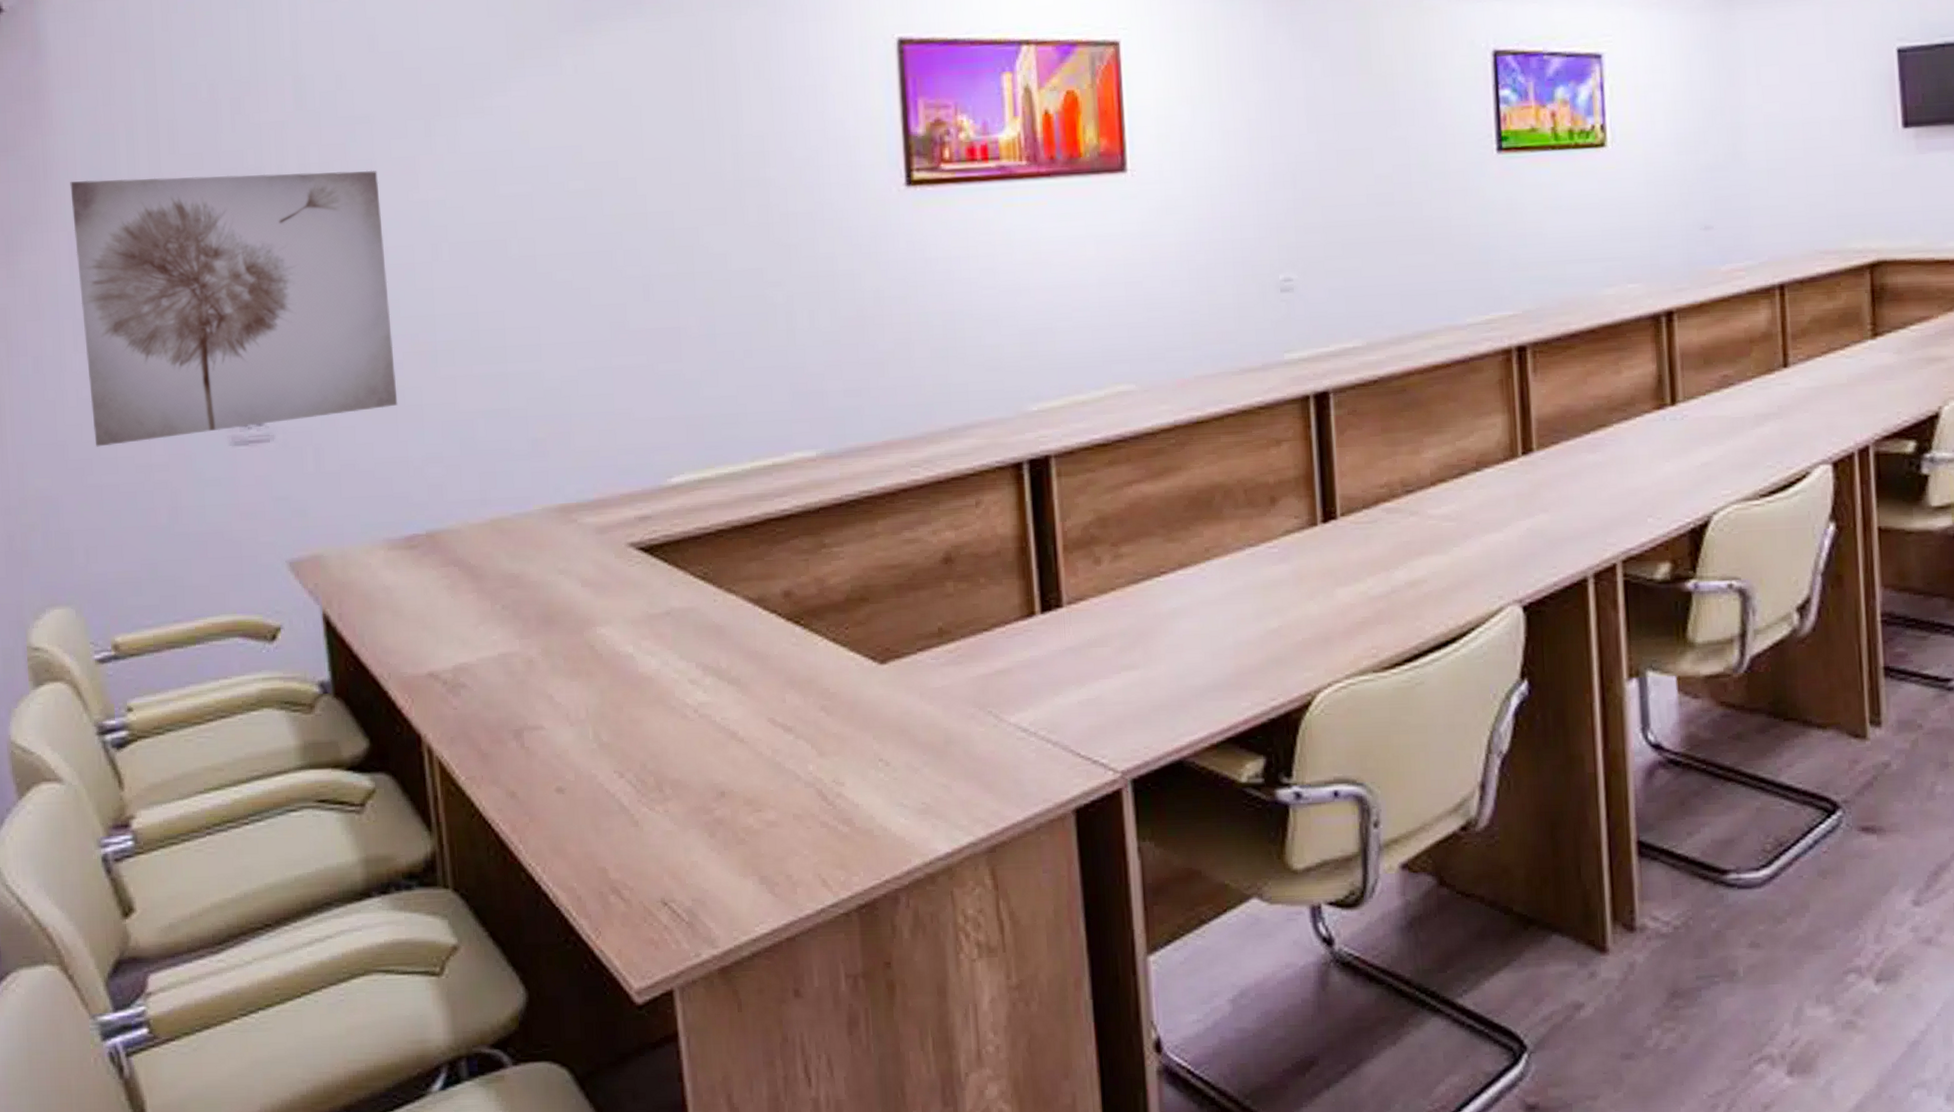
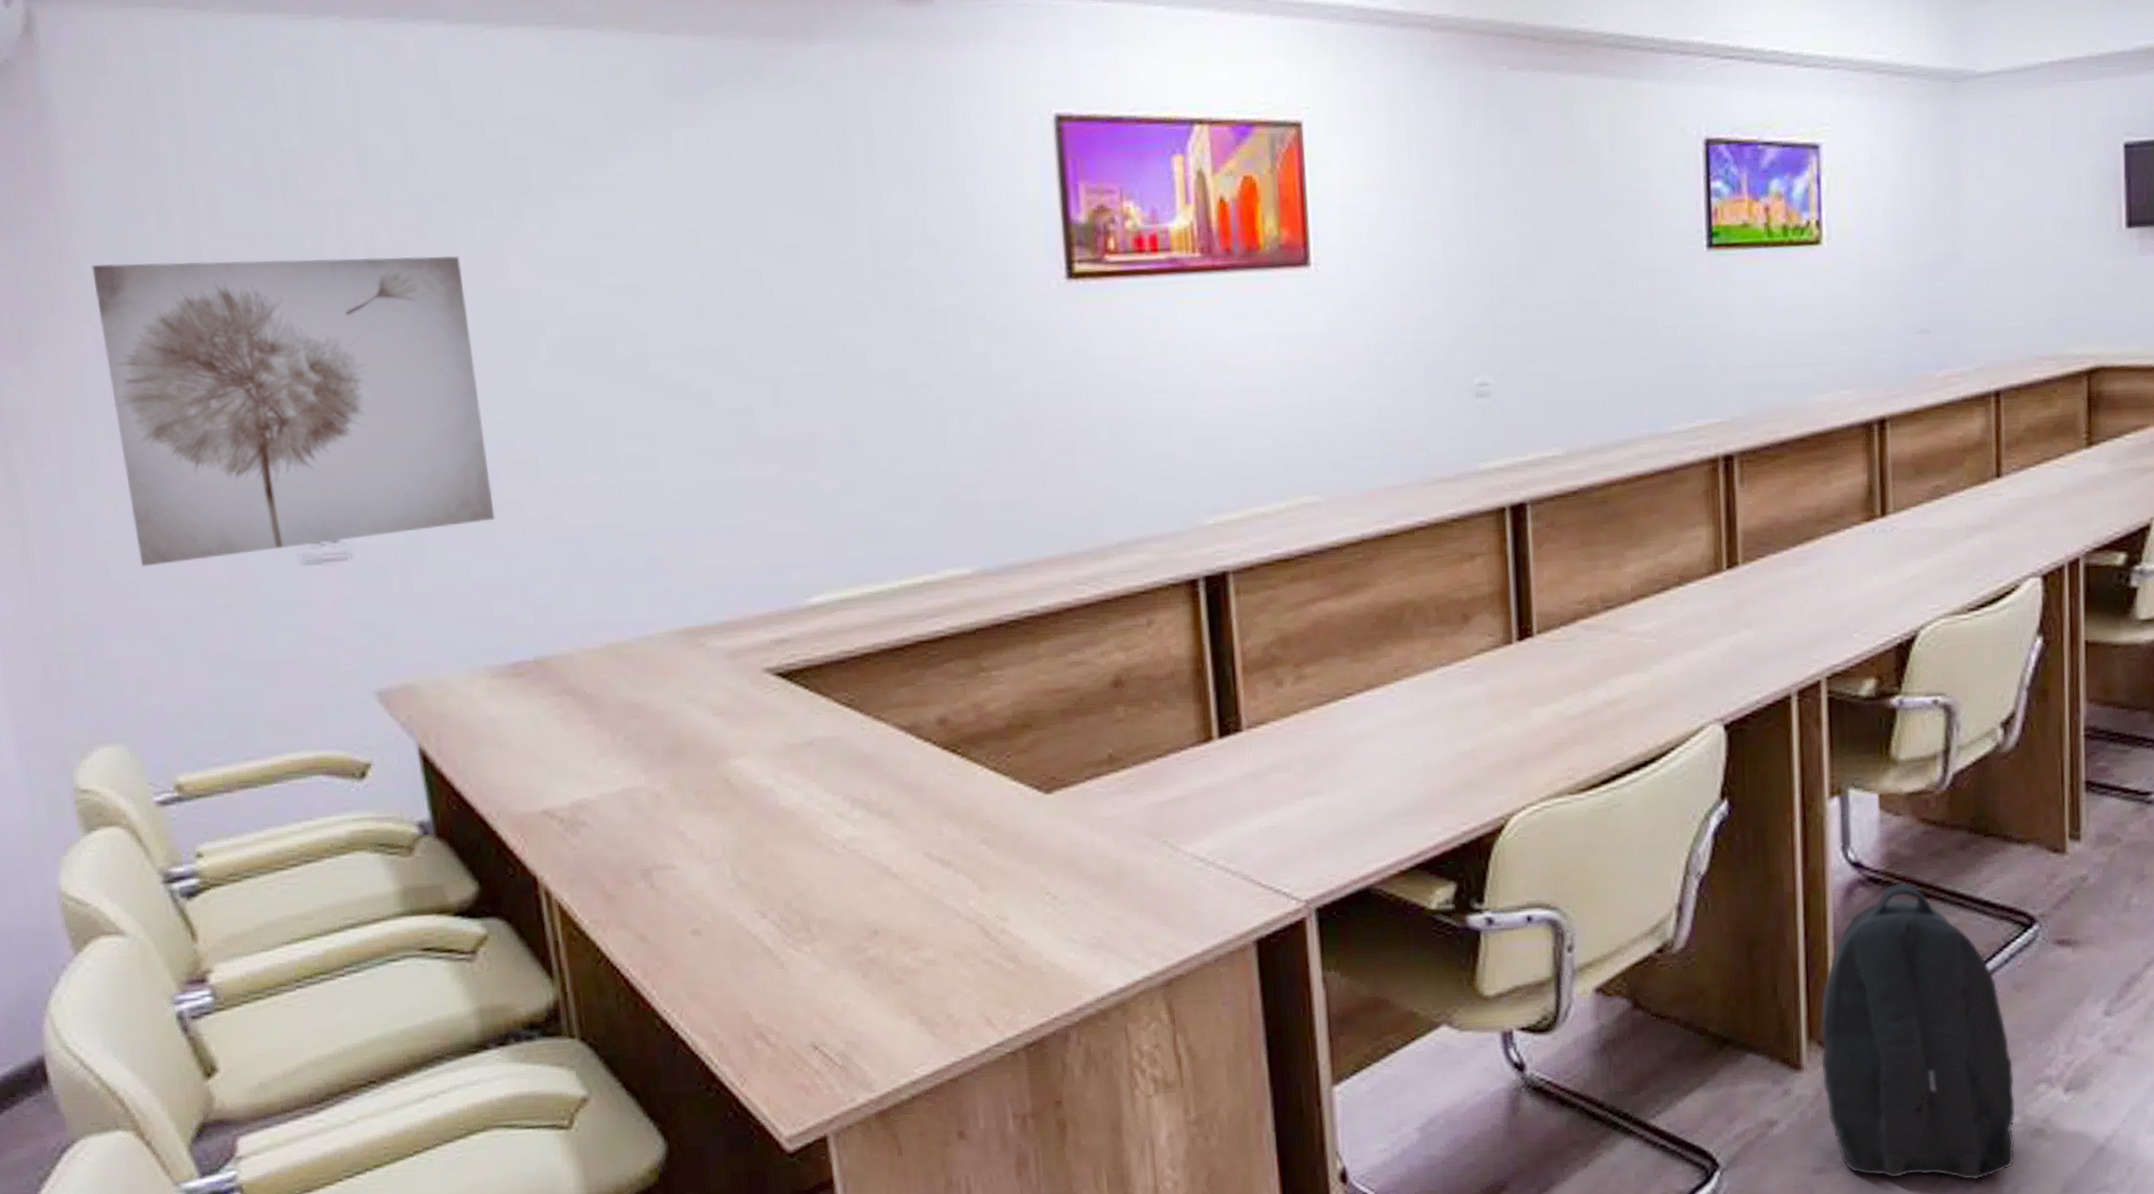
backpack: none [1624,765,1827,1072] -> present [1820,882,2016,1180]

